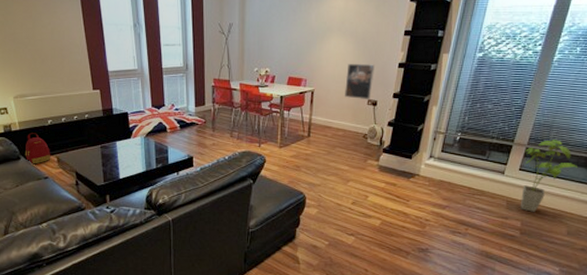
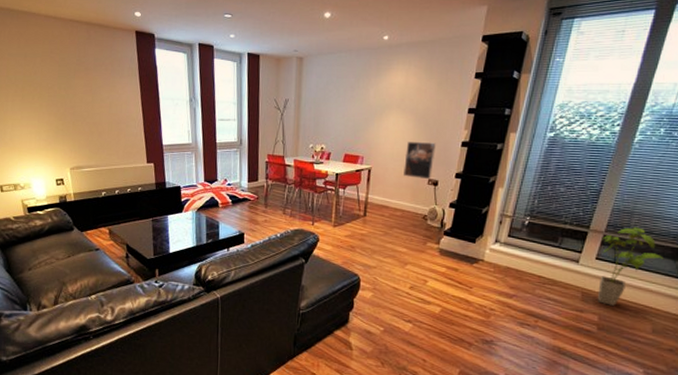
backpack: present [24,133,51,165] -> none [78,204,103,236]

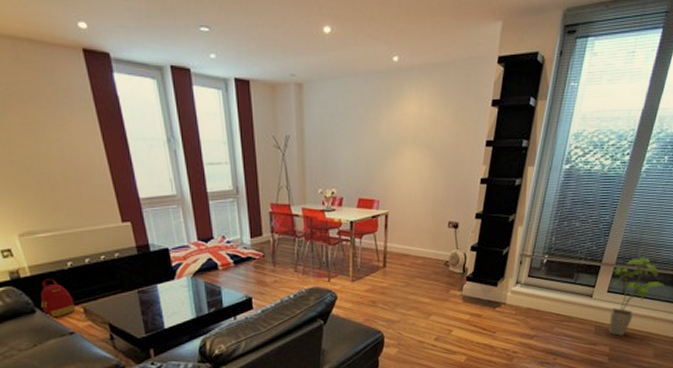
backpack: none [78,204,103,236] -> present [40,279,76,318]
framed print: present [402,141,436,180] -> none [422,180,455,223]

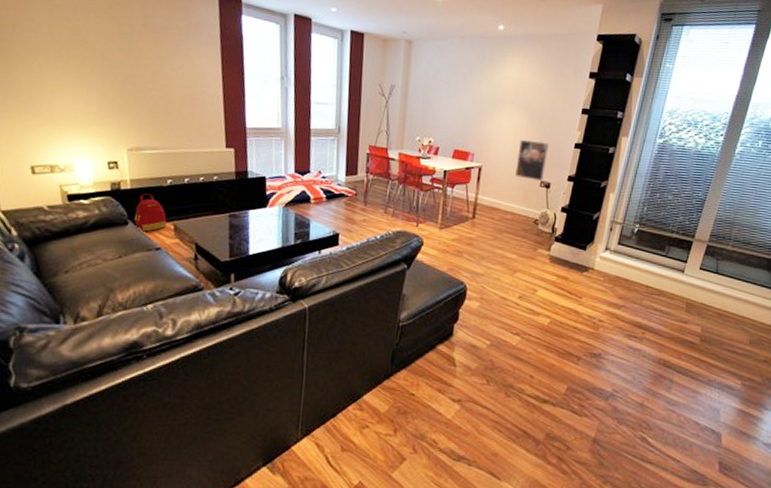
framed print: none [422,180,455,223] -> present [514,139,549,182]
house plant: present [609,257,665,336] -> none [701,237,761,317]

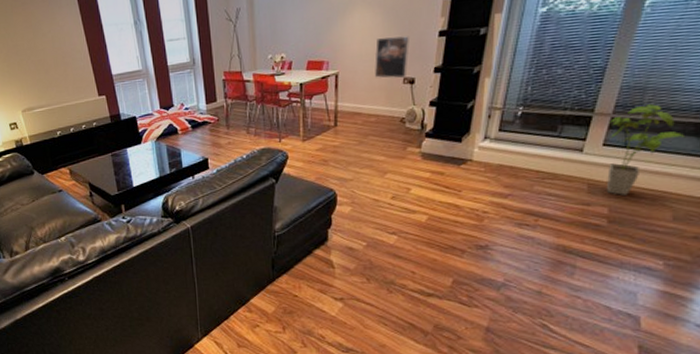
backpack: present [134,193,167,232] -> none [37,146,64,178]
house plant: none [701,237,761,317] -> present [607,104,686,195]

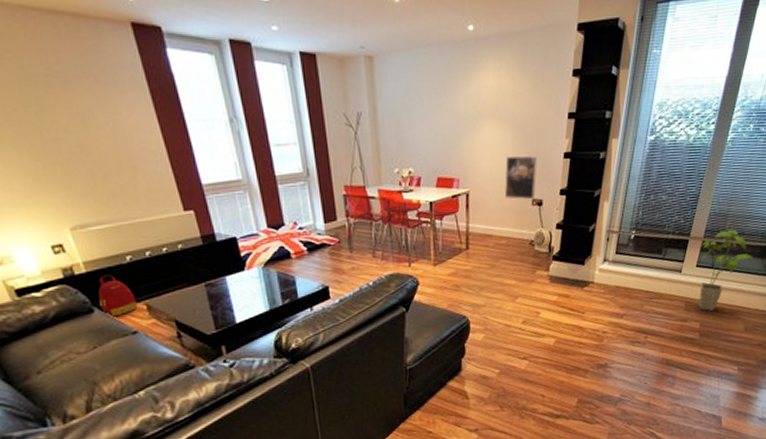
backpack: none [37,146,64,178] -> present [98,275,138,318]

